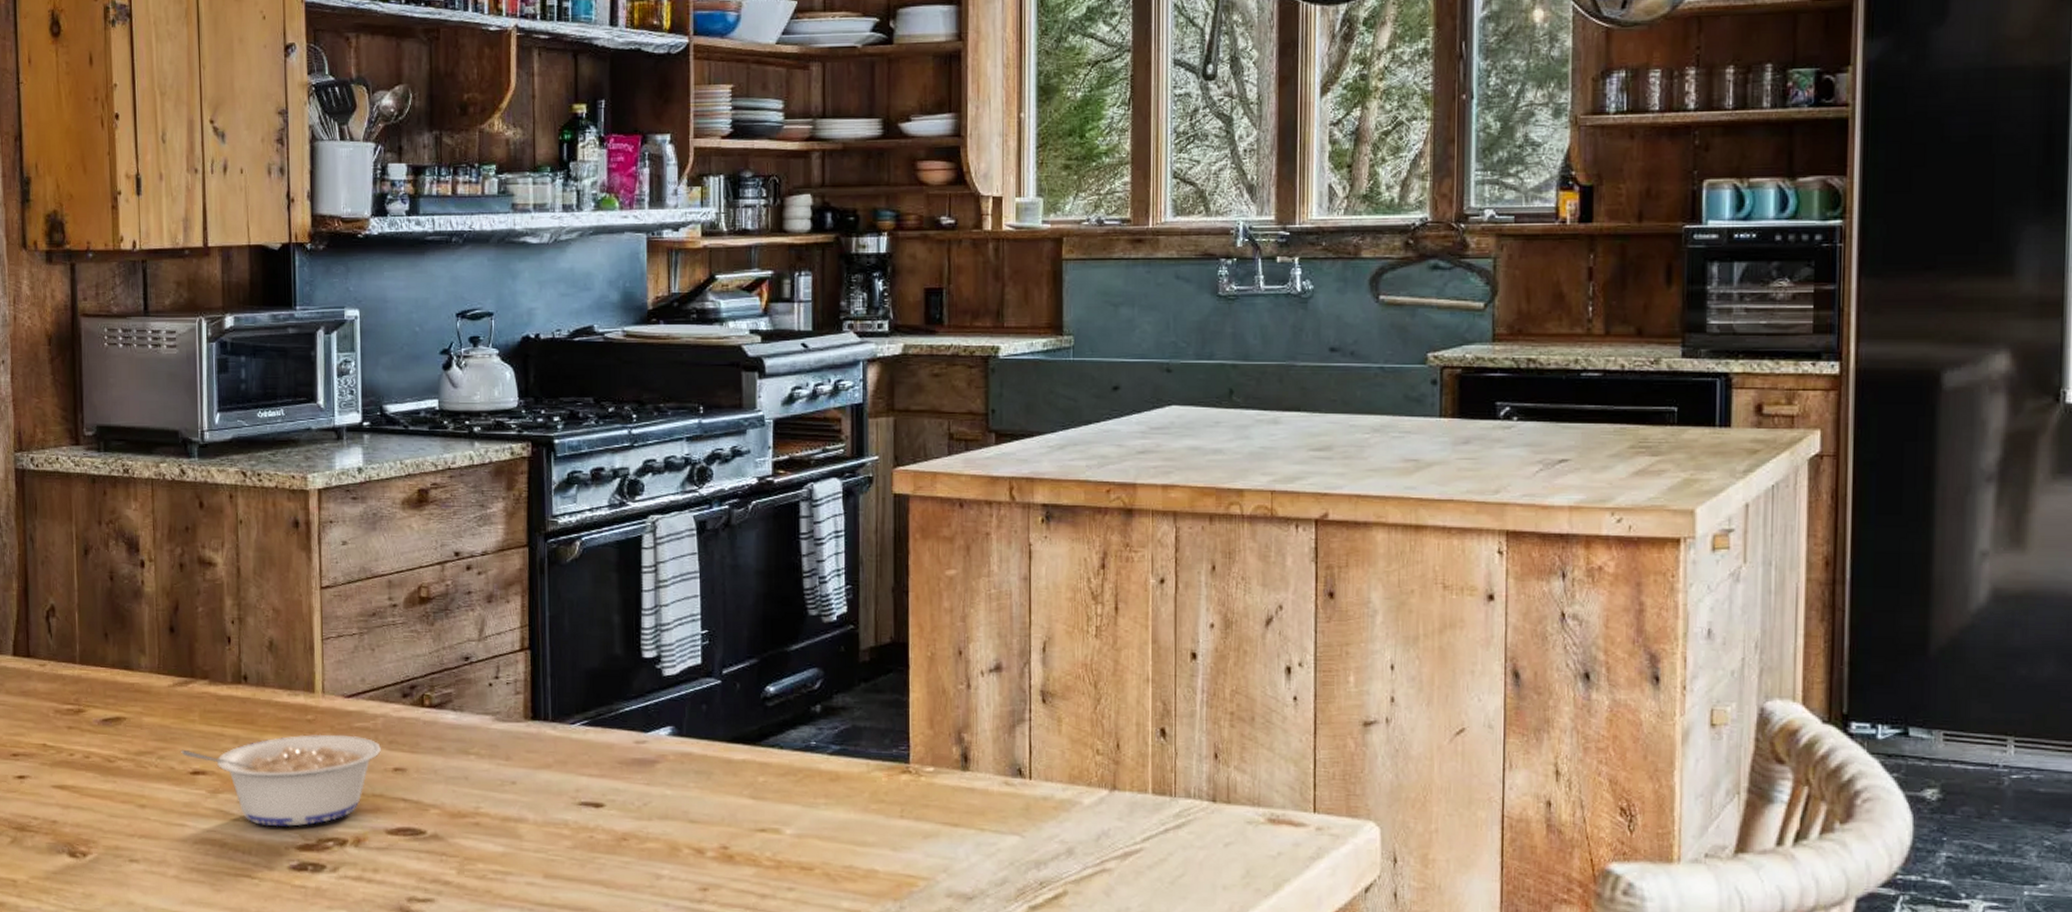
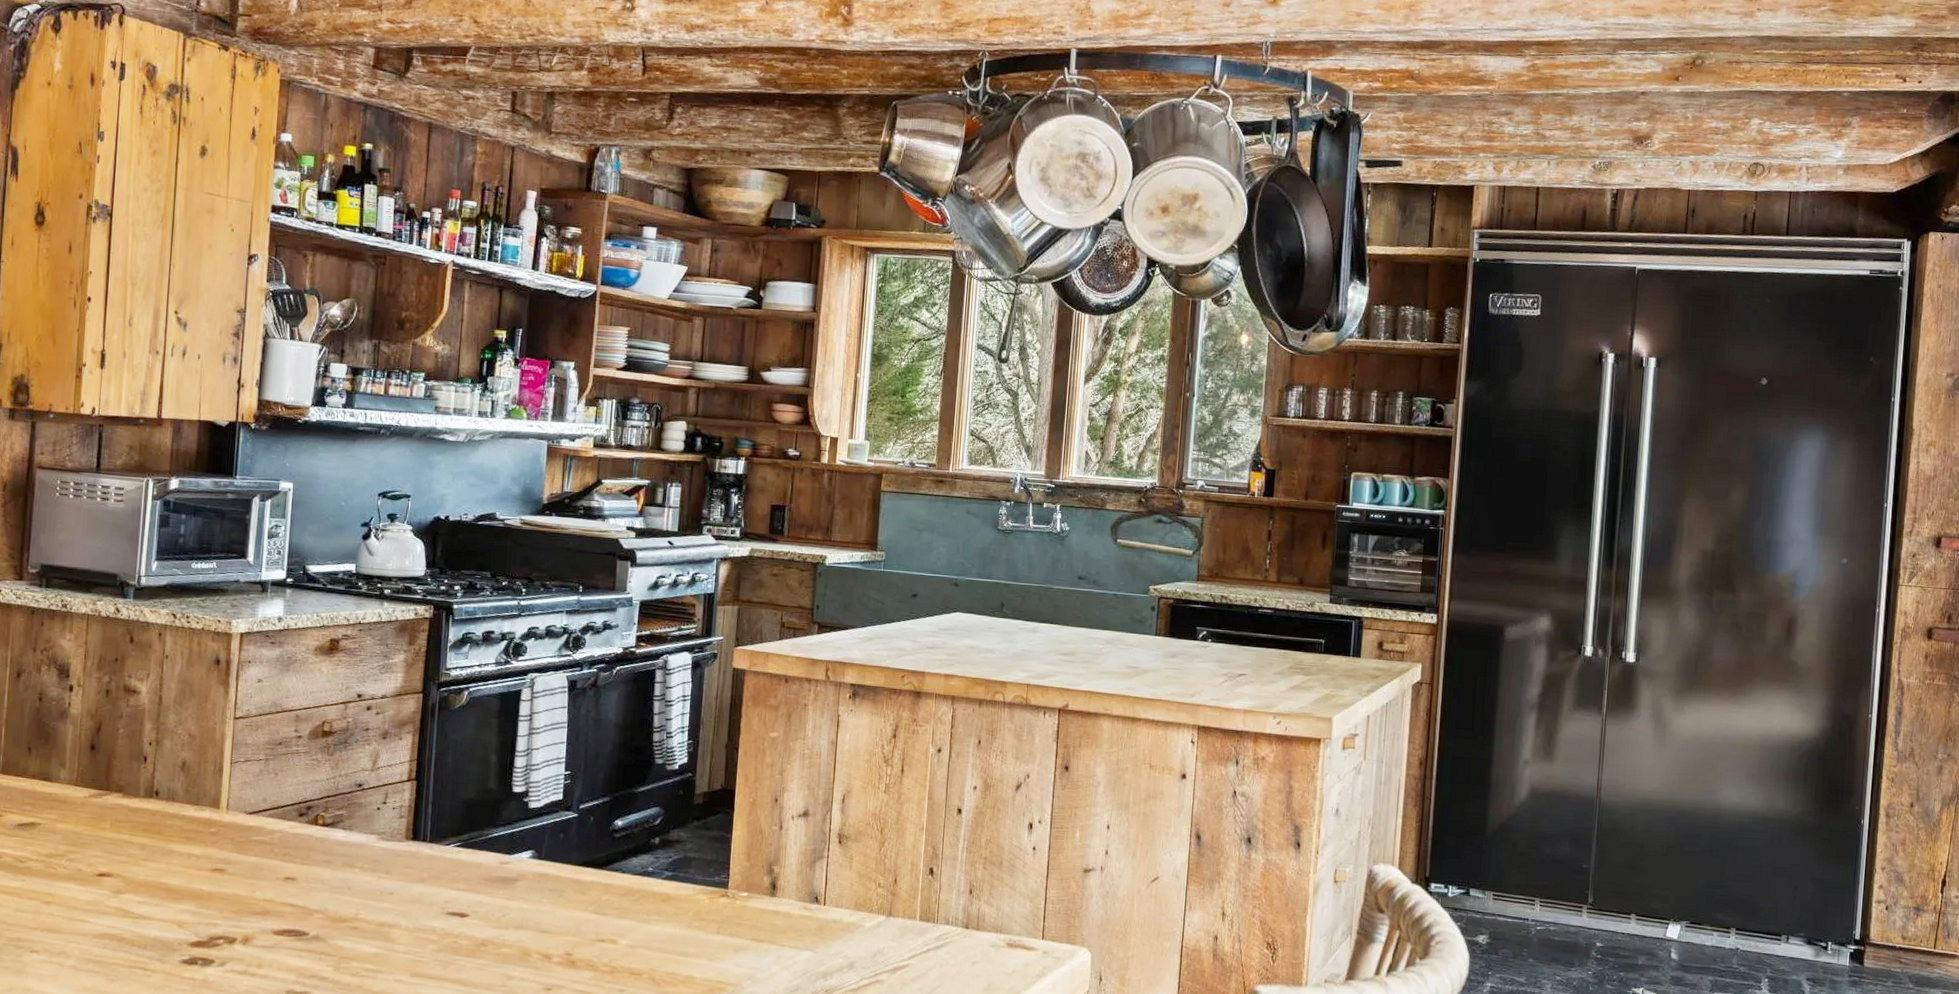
legume: present [181,734,381,827] -> none [90,845,275,925]

